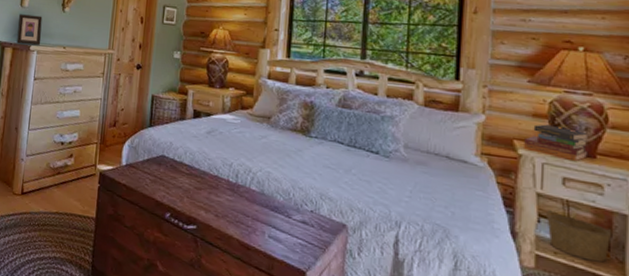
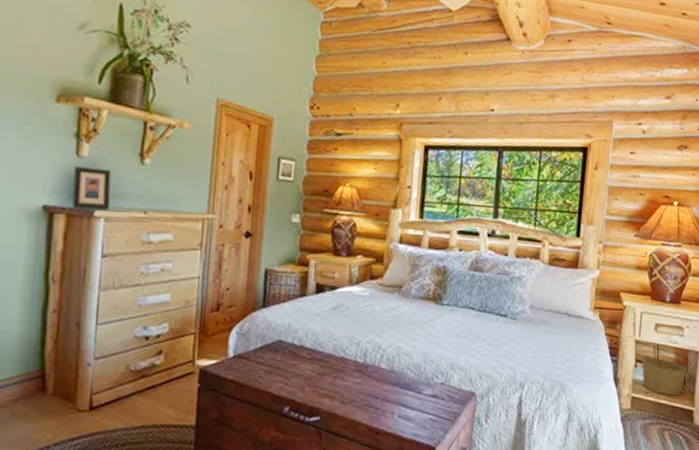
books: present [522,124,589,162] -> none [627,275,676,309]

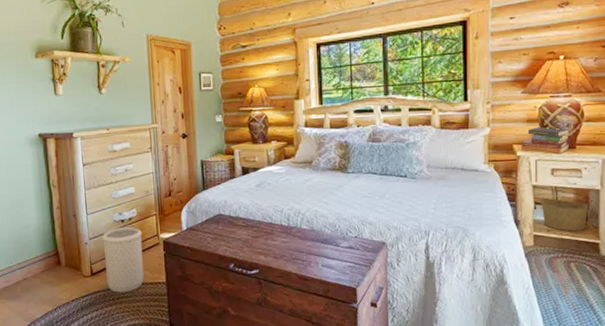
picture frame: present [72,166,111,211] -> none [54,101,83,133]
laundry basket: none [111,345,172,437] -> present [102,226,144,293]
books: none [627,275,676,309] -> present [520,127,570,155]

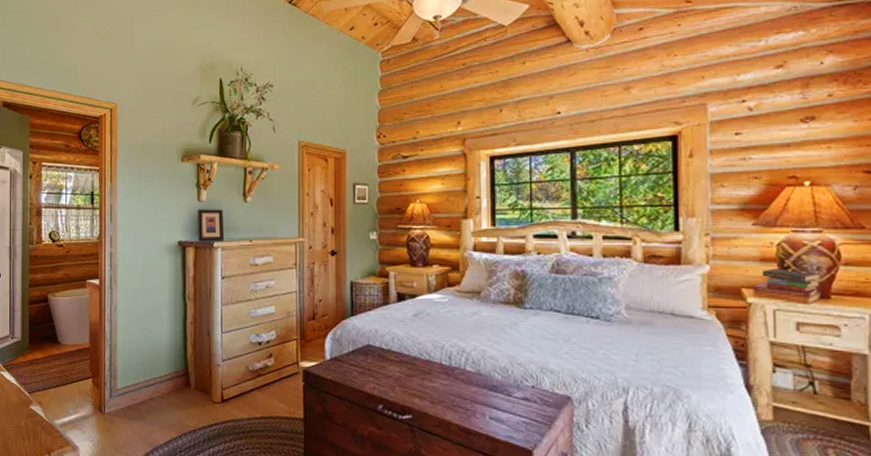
picture frame: none [54,101,83,133] -> present [197,209,225,242]
laundry basket: present [102,226,144,293] -> none [237,350,280,426]
basket: present [541,197,589,232] -> none [782,358,853,407]

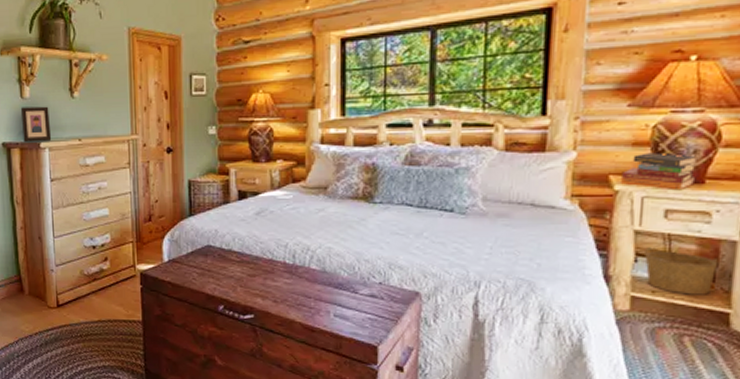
basket: none [782,358,853,407] -> present [645,247,719,295]

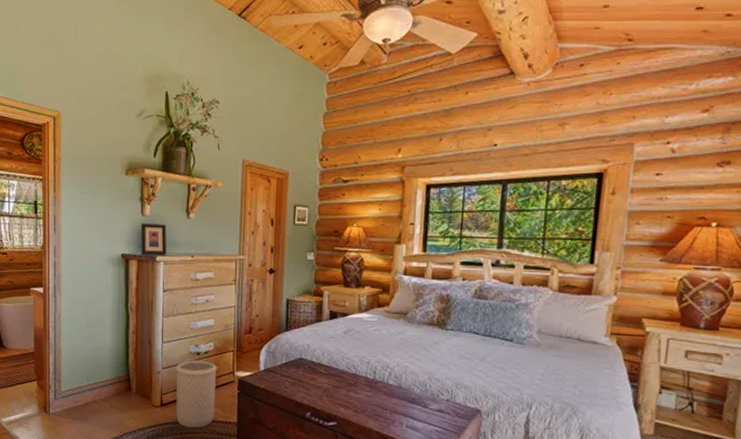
laundry basket: none [70,254,117,329] -> present [176,359,217,428]
books: present [619,152,696,191] -> none [650,301,712,335]
basket: present [645,247,719,295] -> none [668,382,727,425]

